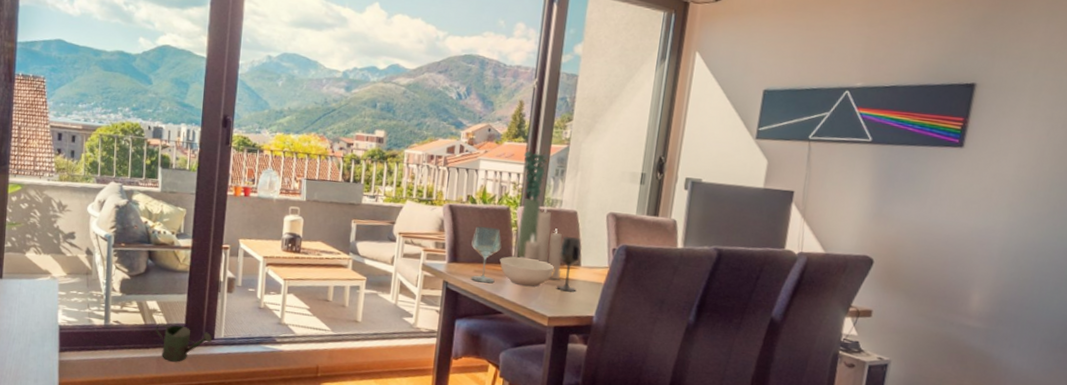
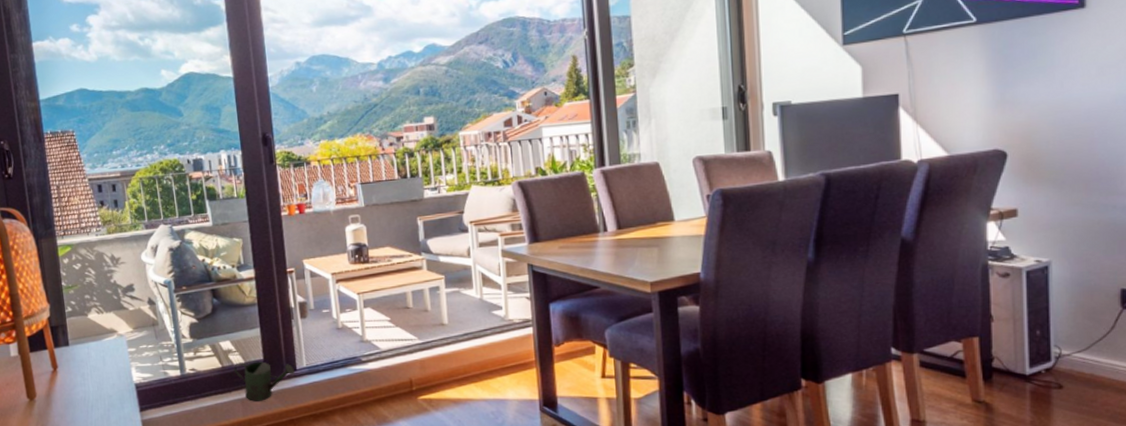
wine glass: present [471,226,502,283] -> none [550,196,584,259]
bowl: present [499,256,555,287] -> none [584,222,647,254]
vase: present [516,148,547,259] -> none [588,103,622,225]
candle: present [524,204,563,280] -> none [608,161,655,241]
wine glass: present [556,236,582,292] -> none [648,190,675,251]

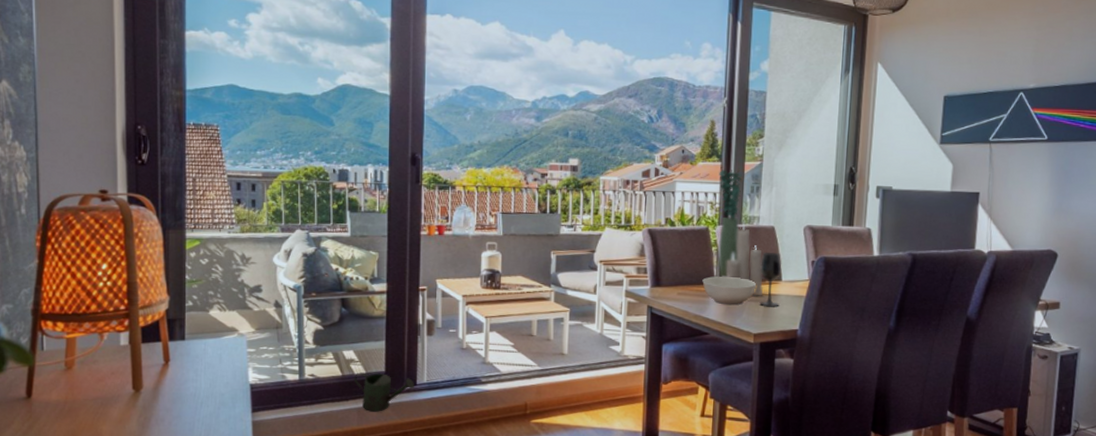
bowl: none [584,222,647,254] -> present [702,276,757,305]
vase: none [588,103,622,225] -> present [718,167,742,278]
candle: none [608,161,655,241] -> present [726,222,764,296]
wine glass: none [648,190,675,251] -> present [759,252,782,307]

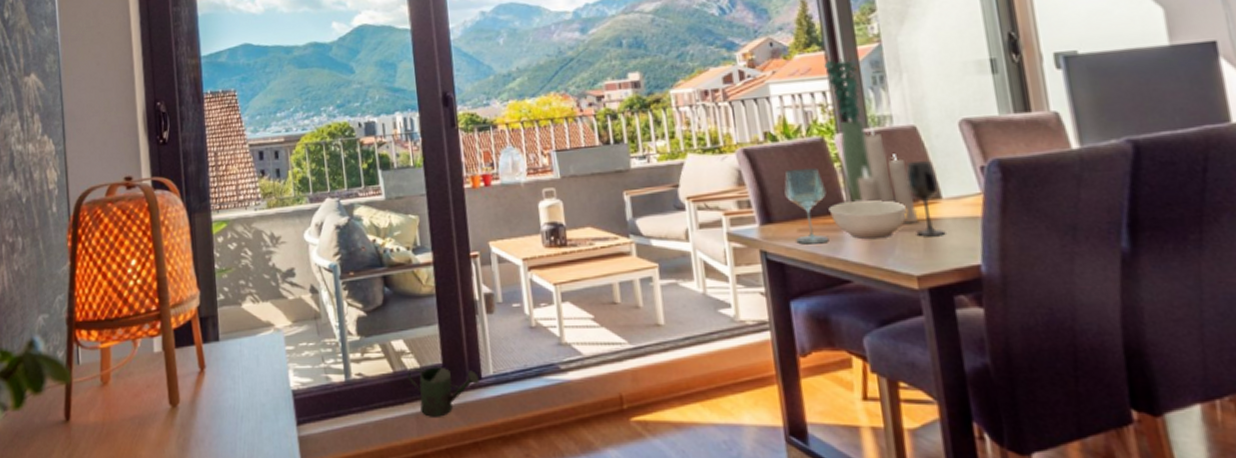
wine glass: none [673,248,703,305] -> present [784,167,829,244]

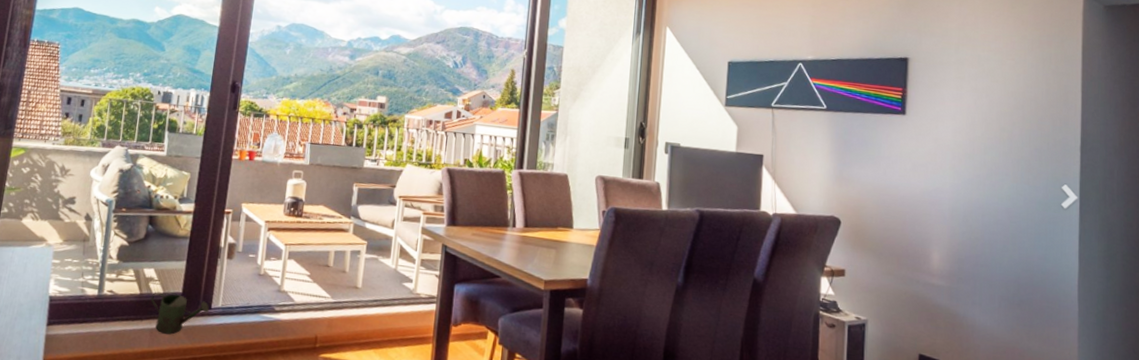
wine glass: present [784,167,829,244] -> none [469,189,498,247]
vase: present [824,55,873,203] -> none [512,114,538,222]
bowl: present [828,199,907,240] -> none [496,219,549,250]
candle: present [857,125,918,223] -> none [520,168,556,243]
wine glass: present [906,160,946,237] -> none [551,199,574,255]

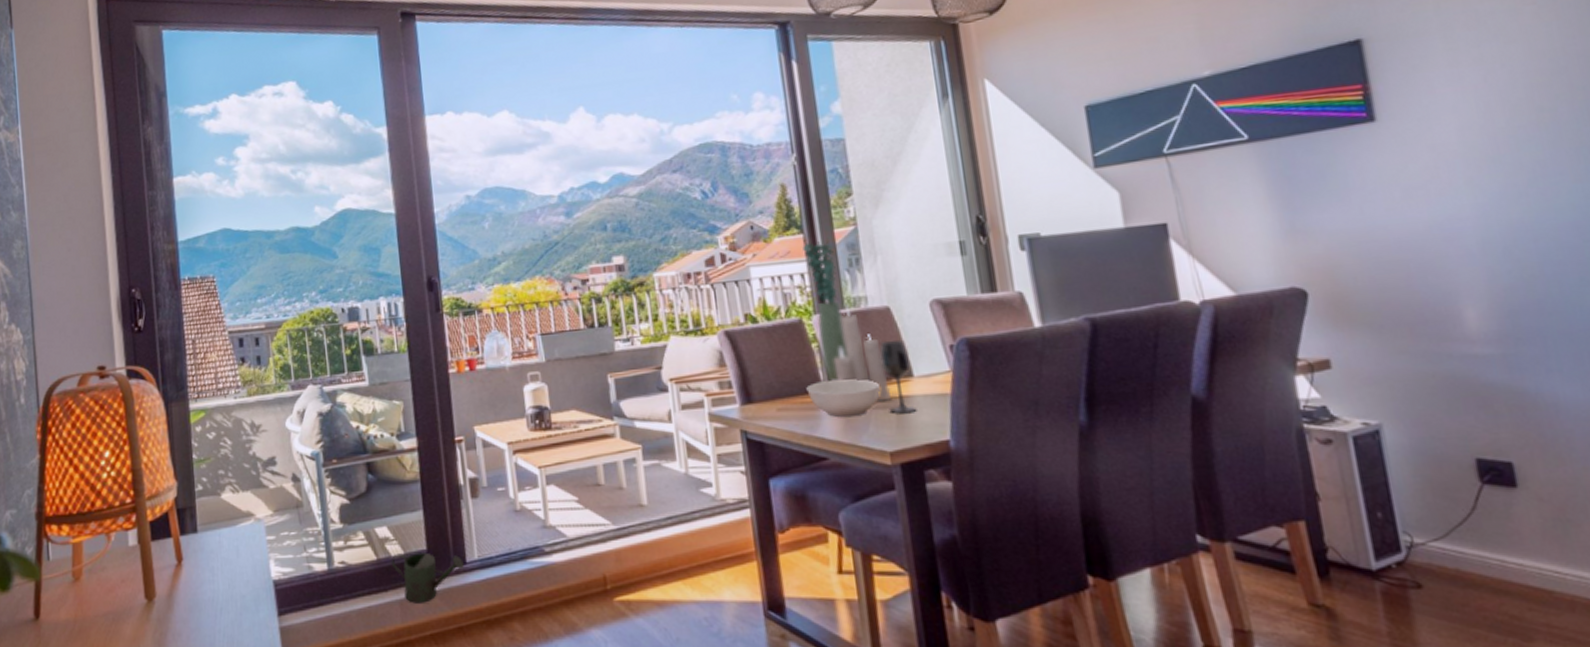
bowl: none [496,219,549,250] -> present [806,379,881,418]
vase: none [512,114,538,222] -> present [802,238,849,383]
candle: none [520,168,556,243] -> present [833,306,891,401]
wine glass: none [551,199,574,255] -> present [879,340,917,414]

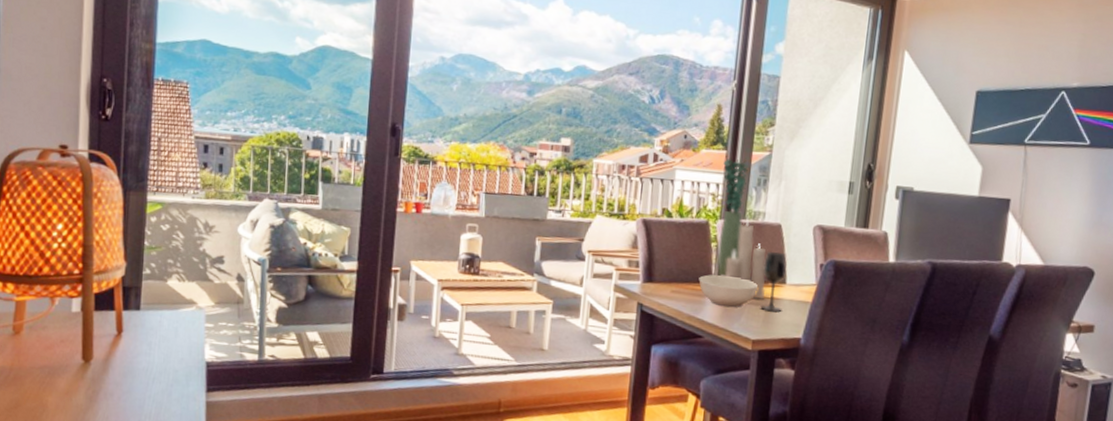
watering can: present [391,552,464,603] -> none [316,356,381,400]

